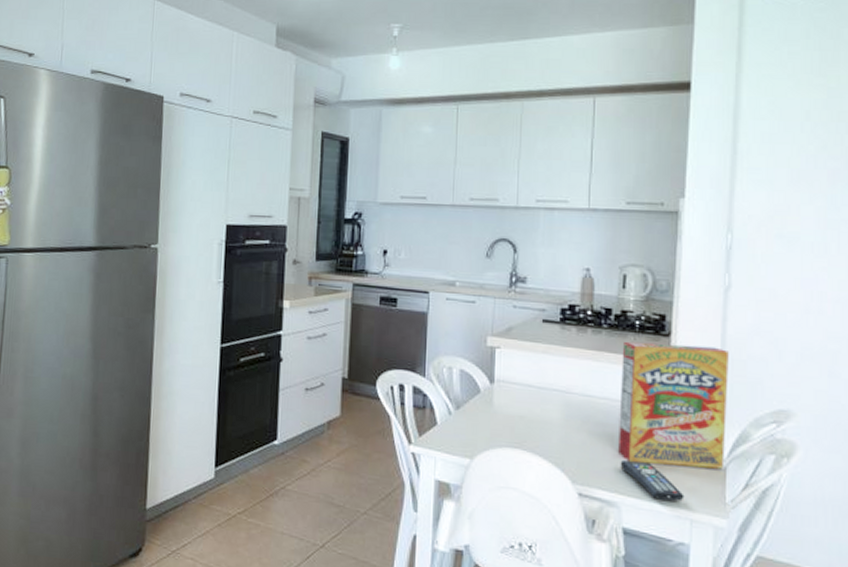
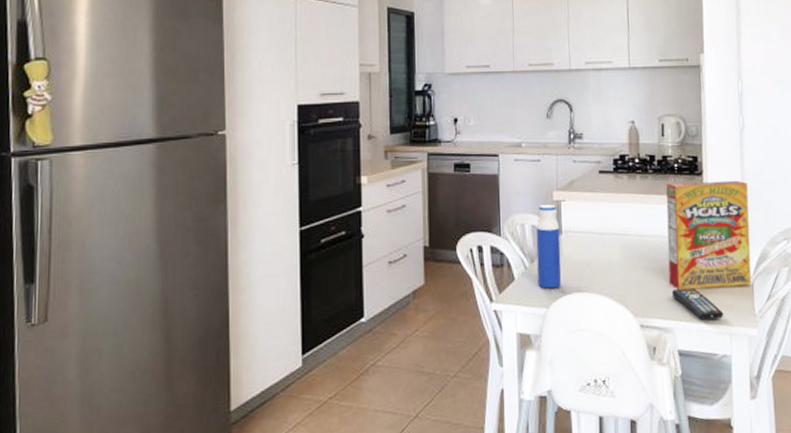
water bottle: none [462,349,492,440] -> present [536,204,562,289]

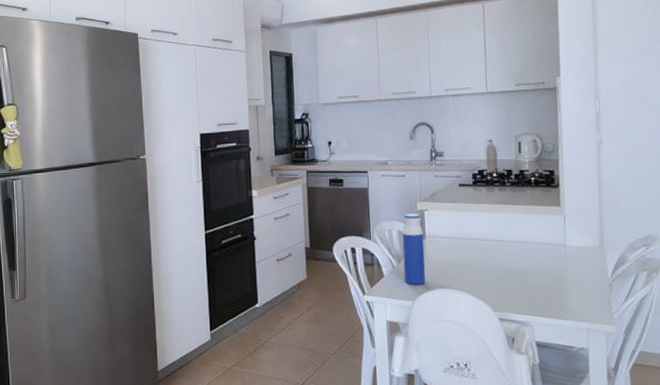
cereal box: present [666,180,752,290] -> none [523,192,609,289]
remote control: present [671,288,724,320] -> none [529,288,581,316]

